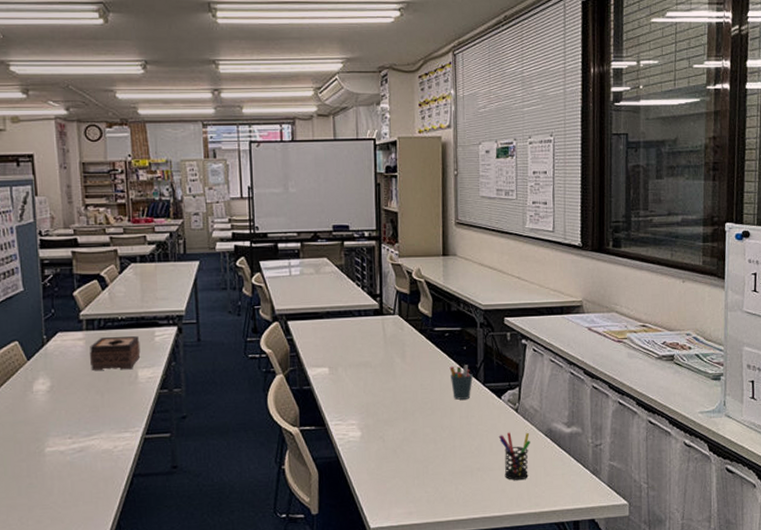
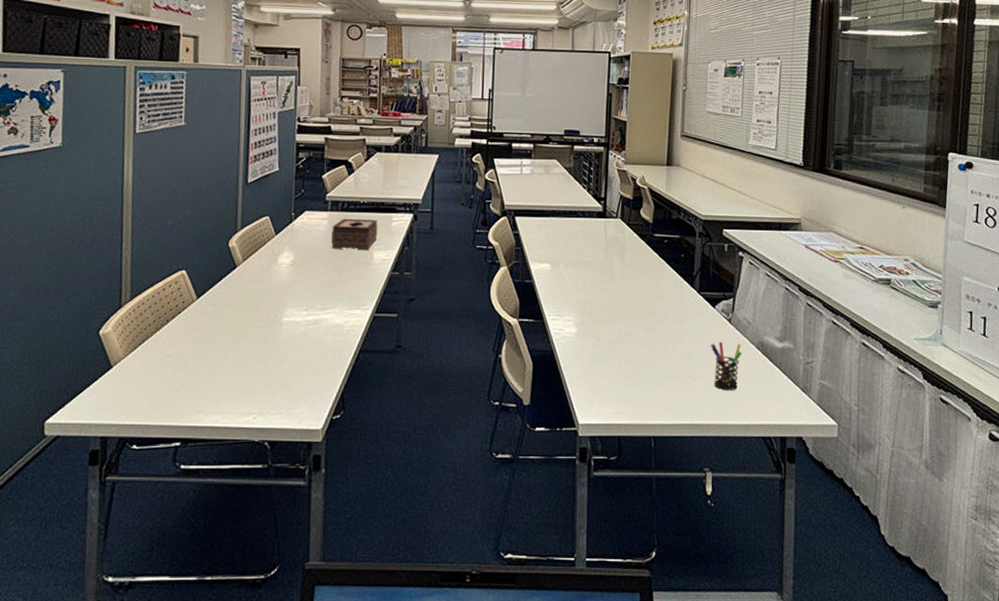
pen holder: present [449,365,473,400] -> none [666,271,689,306]

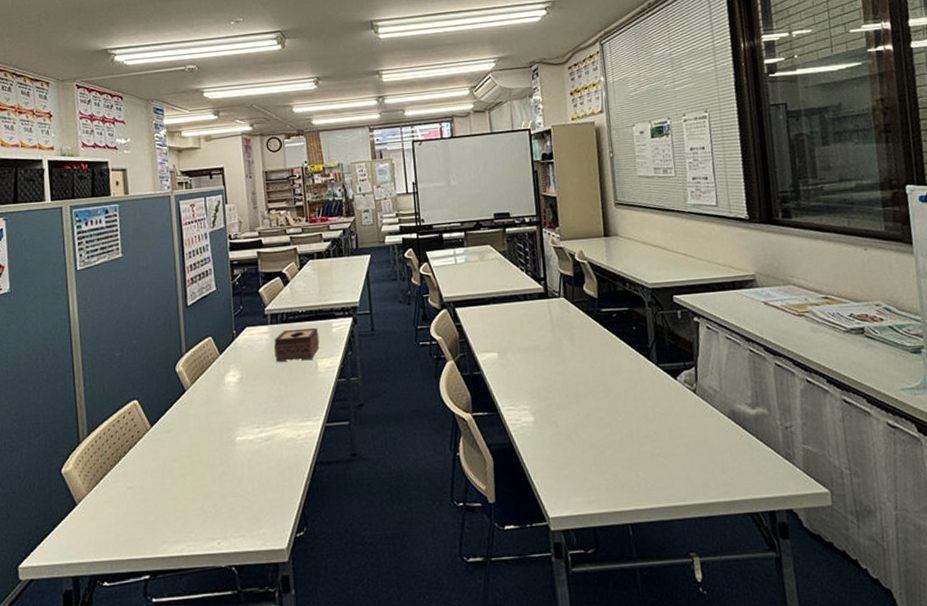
pen holder: present [710,342,742,390] -> none [677,414,714,466]

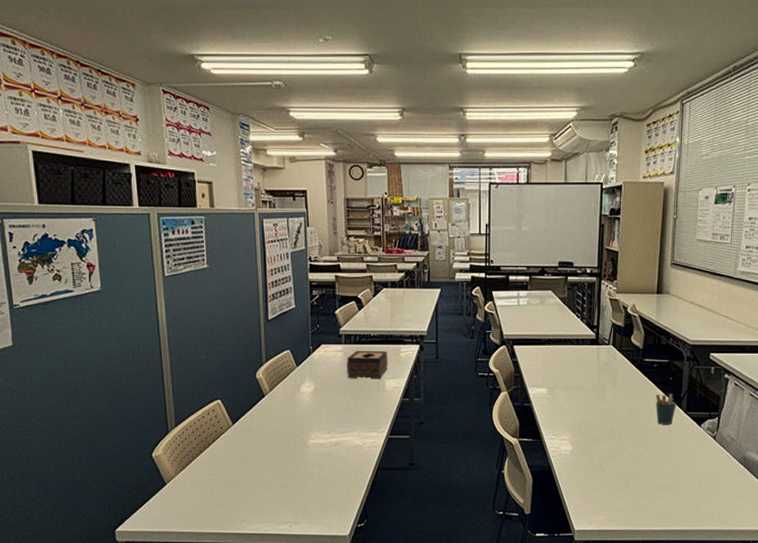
pen holder: none [619,345,645,382] -> present [655,394,676,425]

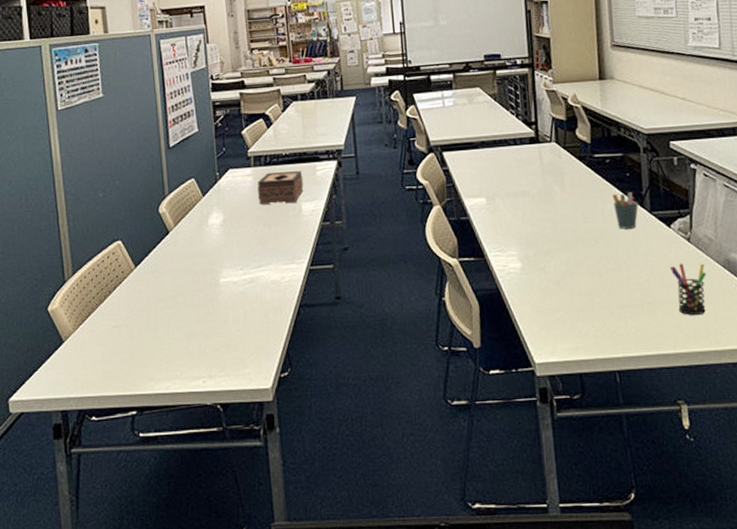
pen holder: none [695,457,725,500] -> present [669,263,706,315]

